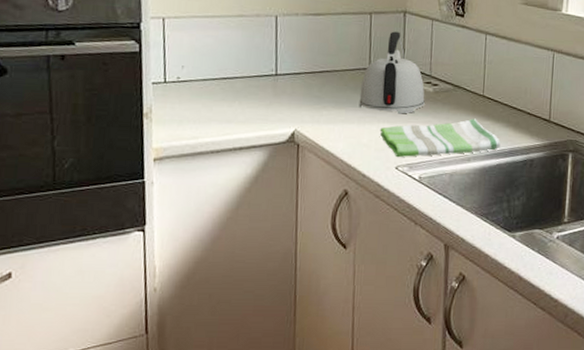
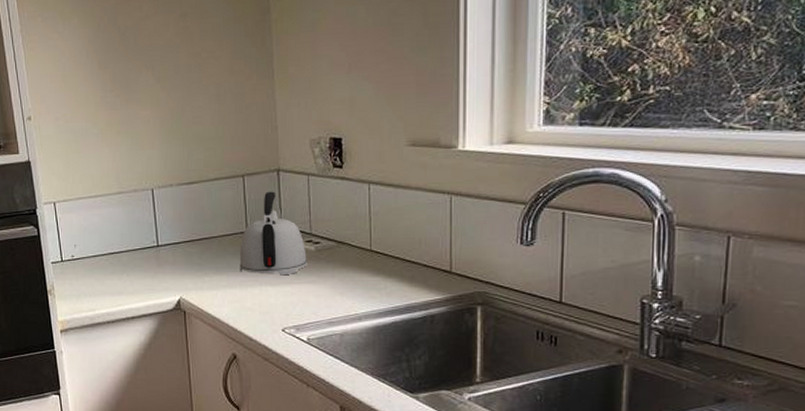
dish towel: present [379,118,501,158] -> none [262,275,394,320]

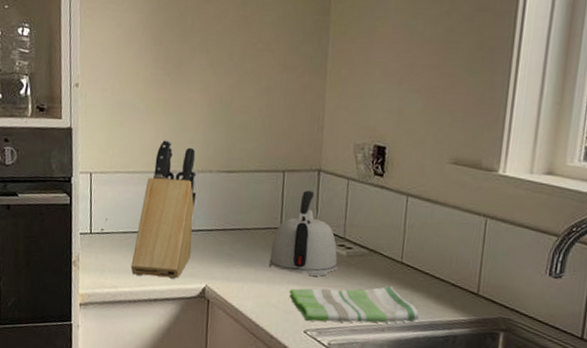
knife block: none [105,159,162,296] -> present [131,139,197,279]
dish towel: none [262,275,394,320] -> present [289,286,419,323]

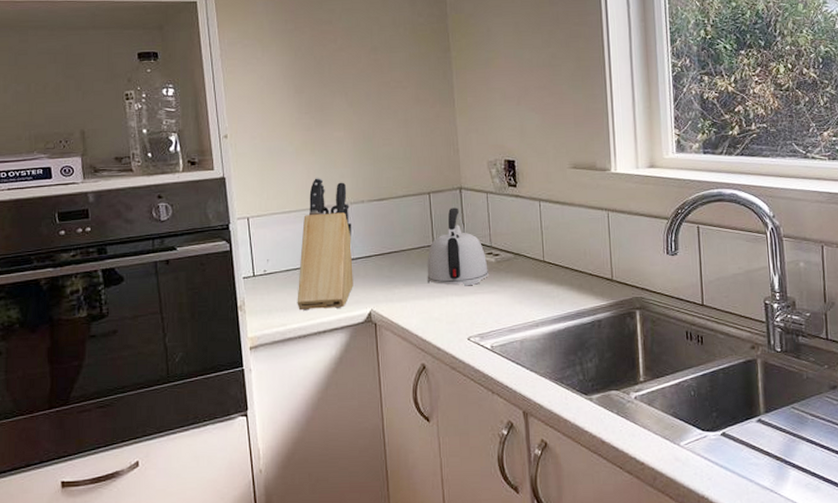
dish towel: present [289,286,419,323] -> none [449,284,566,329]

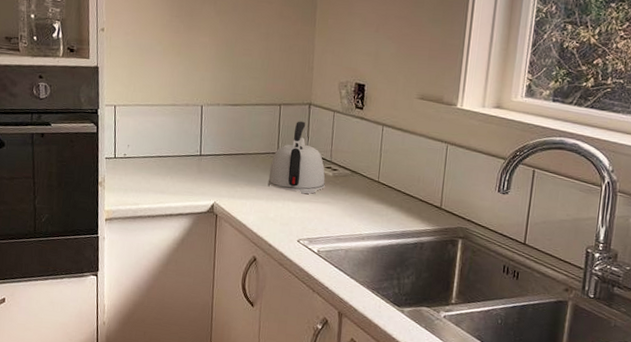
knife block: present [297,177,353,311] -> none [150,76,207,197]

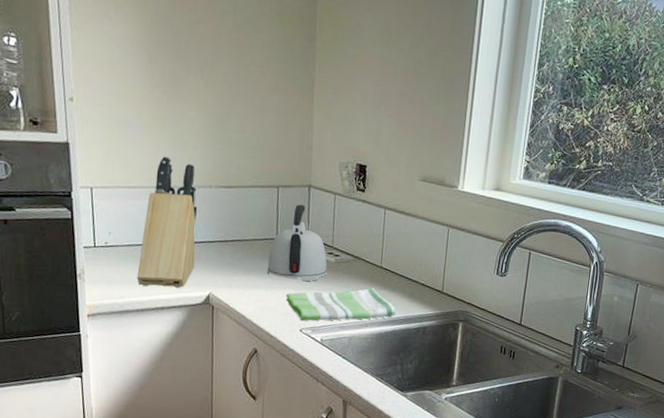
knife block: none [150,76,207,197] -> present [137,155,198,288]
dish towel: none [285,201,393,233] -> present [285,287,396,321]

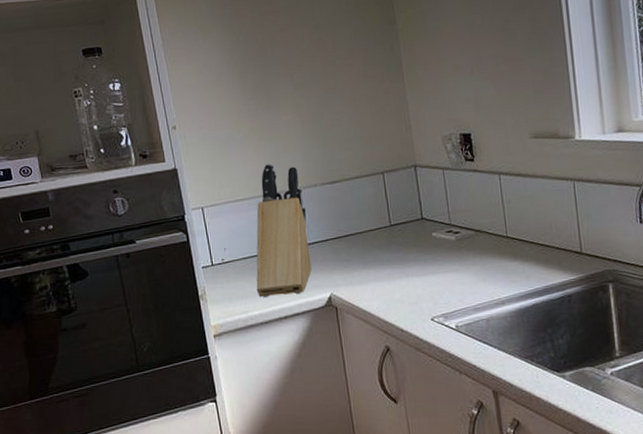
kettle: present [267,204,327,282] -> none [385,186,449,266]
dish towel: present [285,287,396,321] -> none [410,260,533,309]

